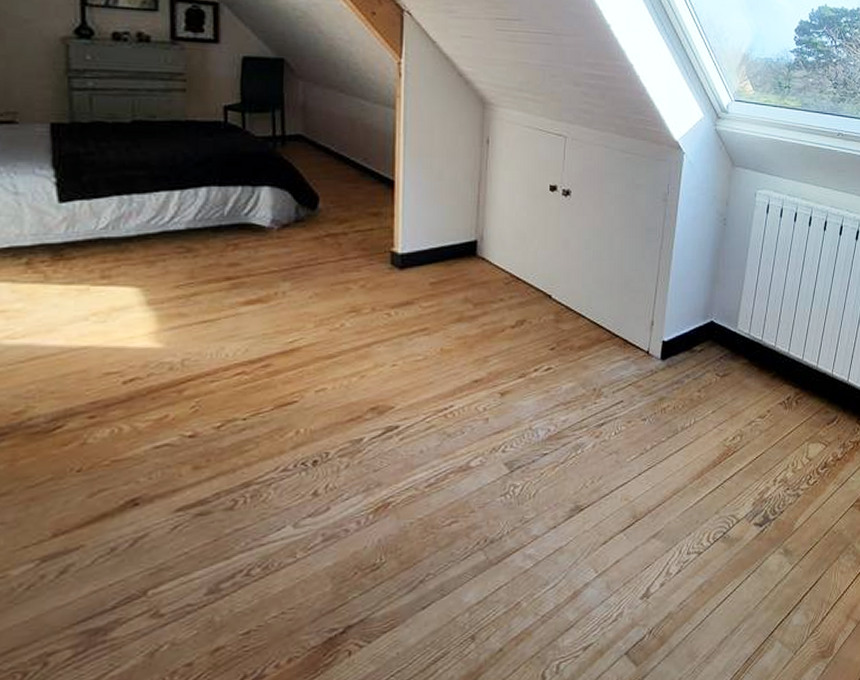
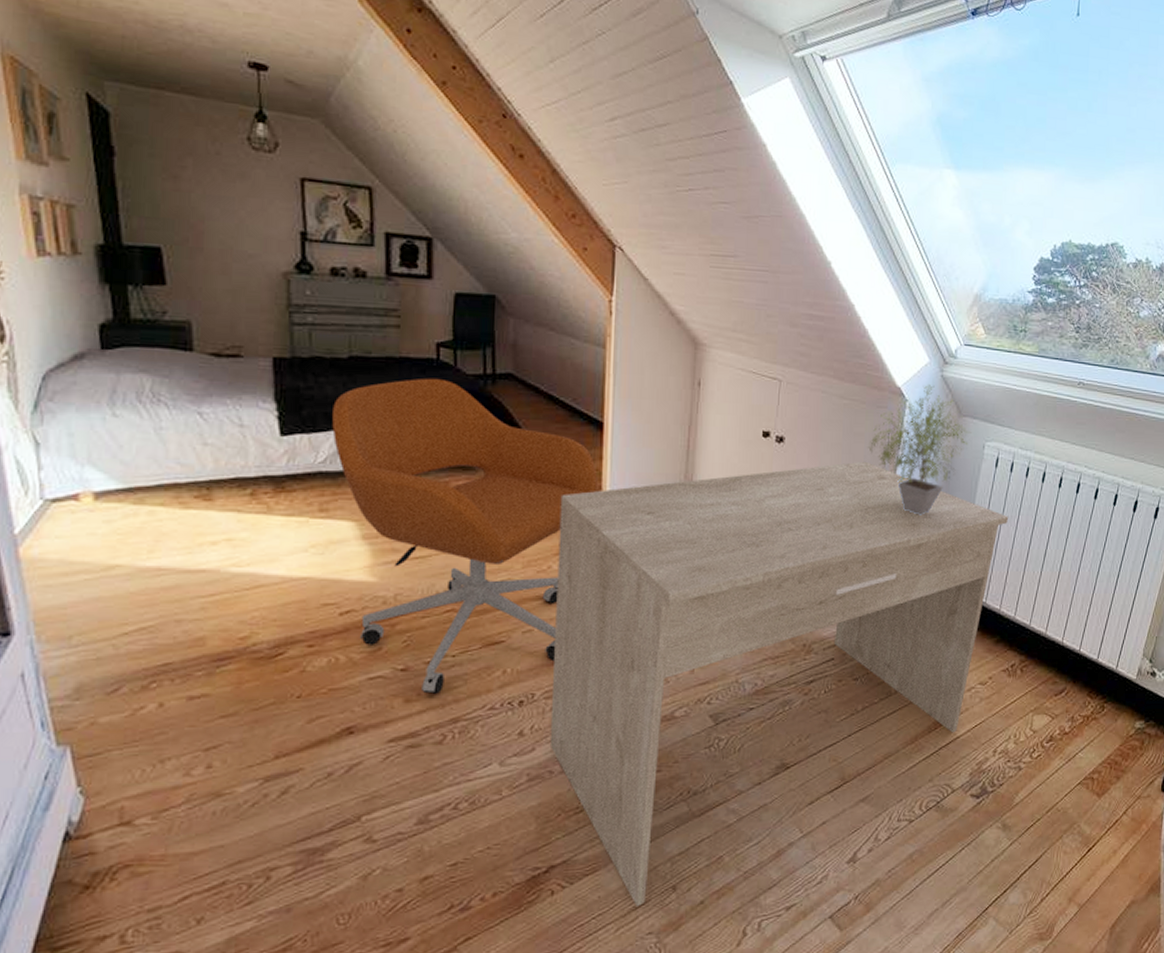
office chair: none [114,141,391,460] -> present [332,378,599,694]
desk: none [345,211,780,660] -> present [549,461,1009,906]
potted plant: none [648,138,744,261] -> present [867,385,972,515]

